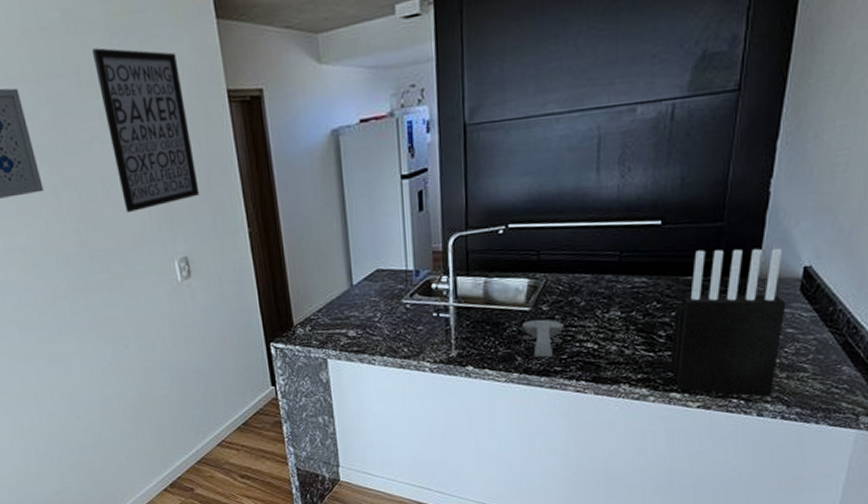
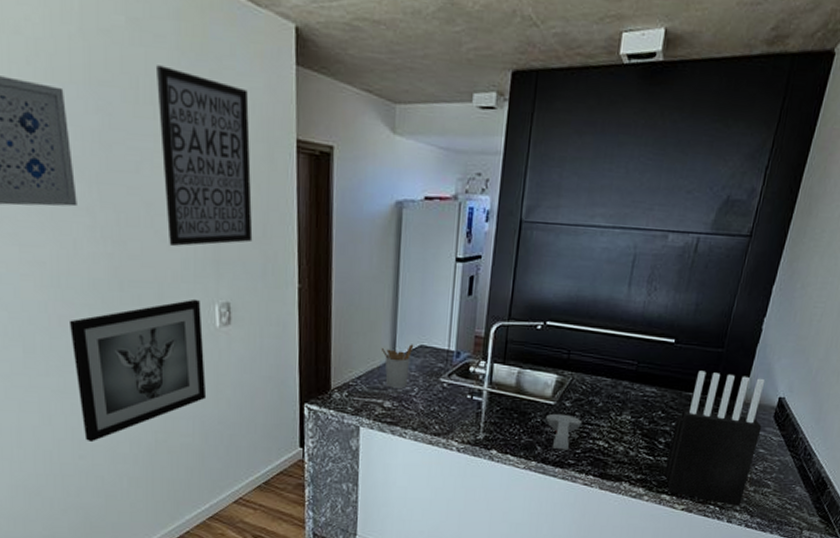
wall art: none [51,258,179,403] -> present [68,298,207,443]
utensil holder: none [337,269,371,317] -> present [381,344,414,388]

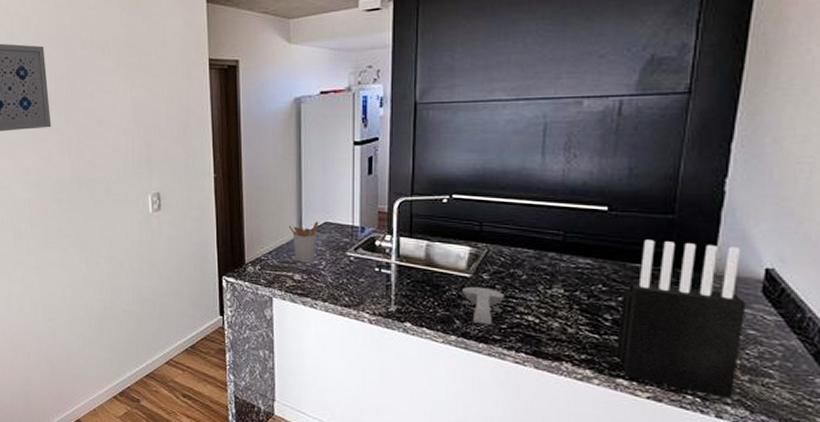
wall art: present [68,298,207,443] -> none [44,191,143,308]
wall art: present [155,65,253,246] -> none [104,19,176,150]

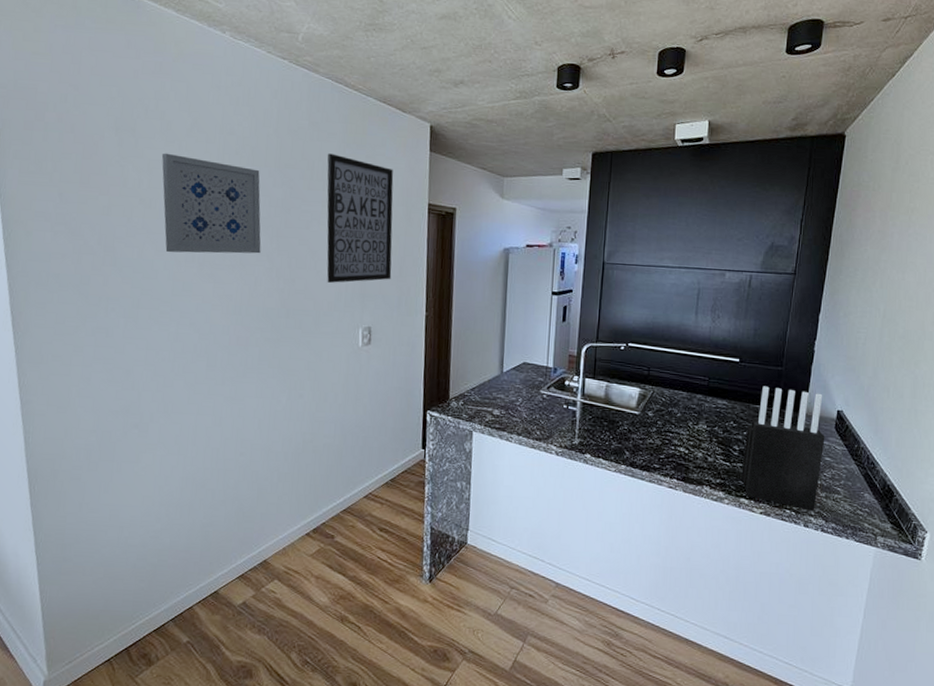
wall art: none [104,19,176,150] -> present [326,153,394,283]
utensil holder: present [288,221,319,262] -> none [491,361,519,399]
spoon rest: present [462,286,505,325] -> none [632,422,664,456]

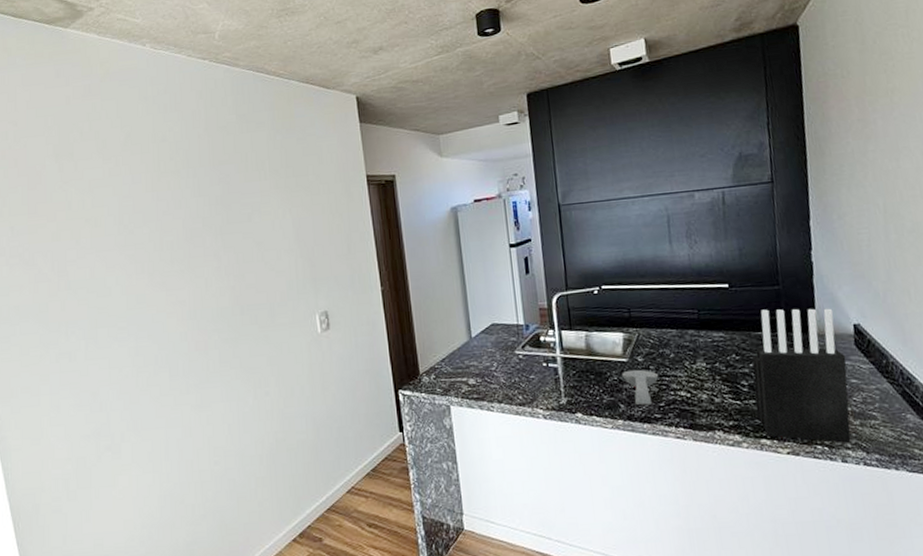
wall art: present [161,153,261,254] -> none [100,170,207,268]
wall art: present [326,153,394,283] -> none [258,142,341,272]
spoon rest: none [632,422,664,456] -> present [622,369,659,406]

